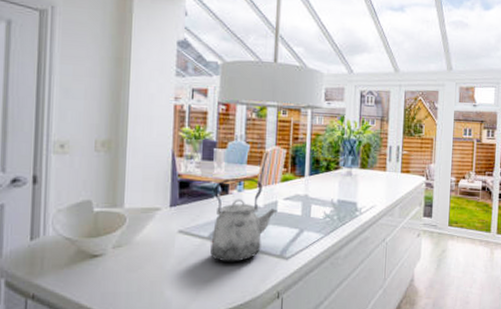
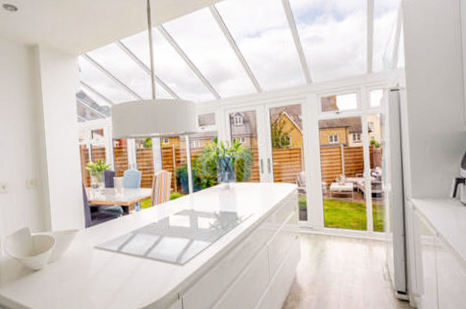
kettle: present [210,177,278,262] -> none [117,199,170,271]

